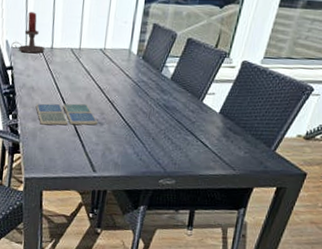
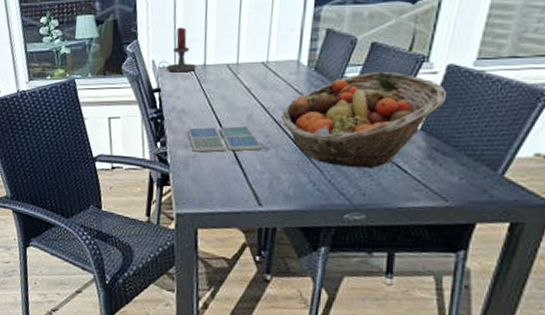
fruit basket: none [114,63,241,143] -> present [281,71,448,169]

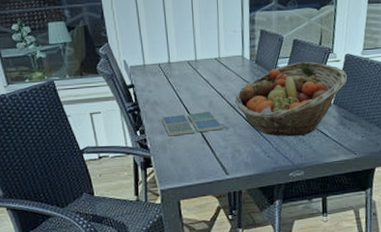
candle holder: present [158,27,196,73] -> none [129,31,162,70]

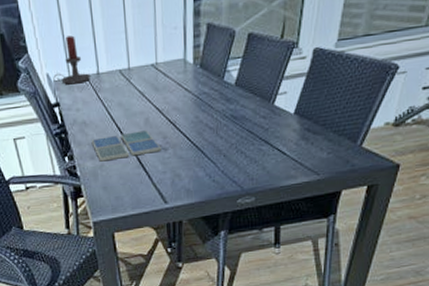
candle holder: none [129,31,162,70] -> present [53,35,90,85]
fruit basket: present [234,61,348,137] -> none [175,60,315,157]

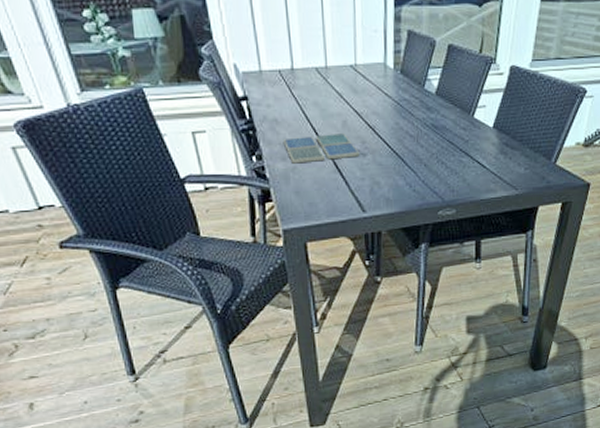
candle holder: present [53,35,90,85] -> none [241,26,283,78]

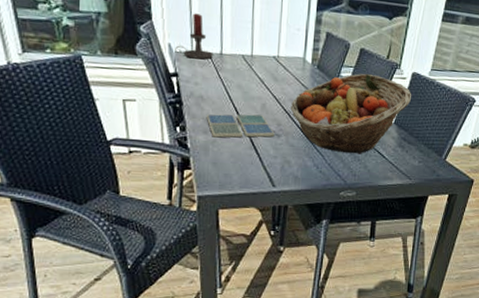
candle holder: none [241,26,283,78] -> present [175,13,213,60]
fruit basket: none [374,73,512,167] -> present [290,73,412,154]

